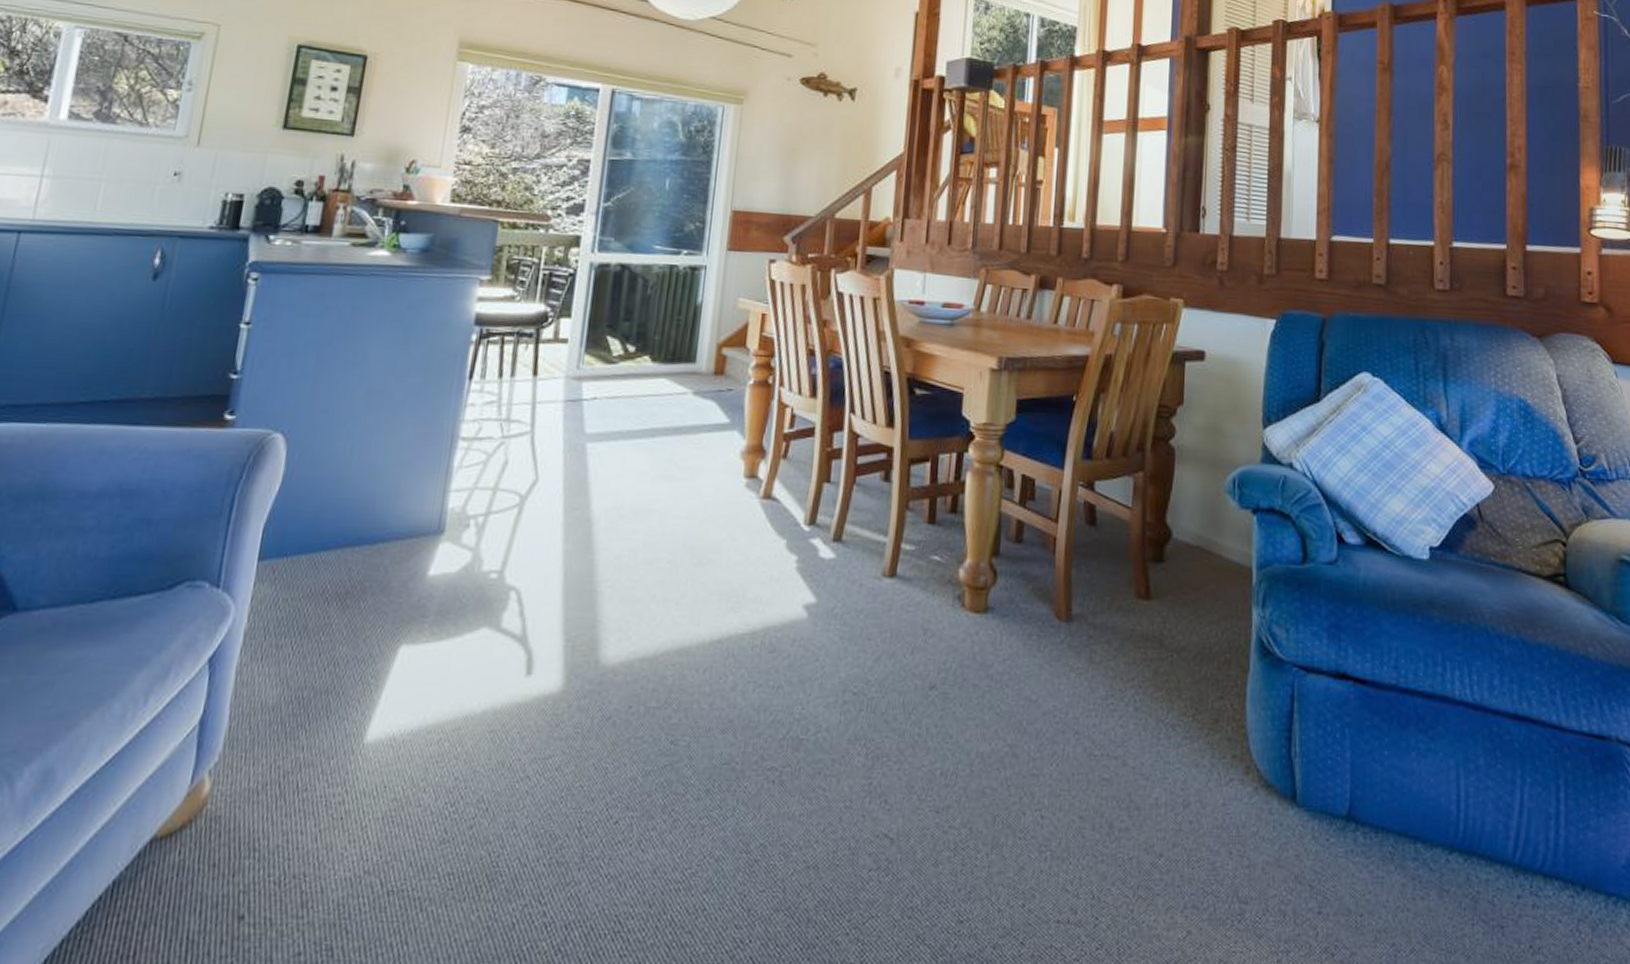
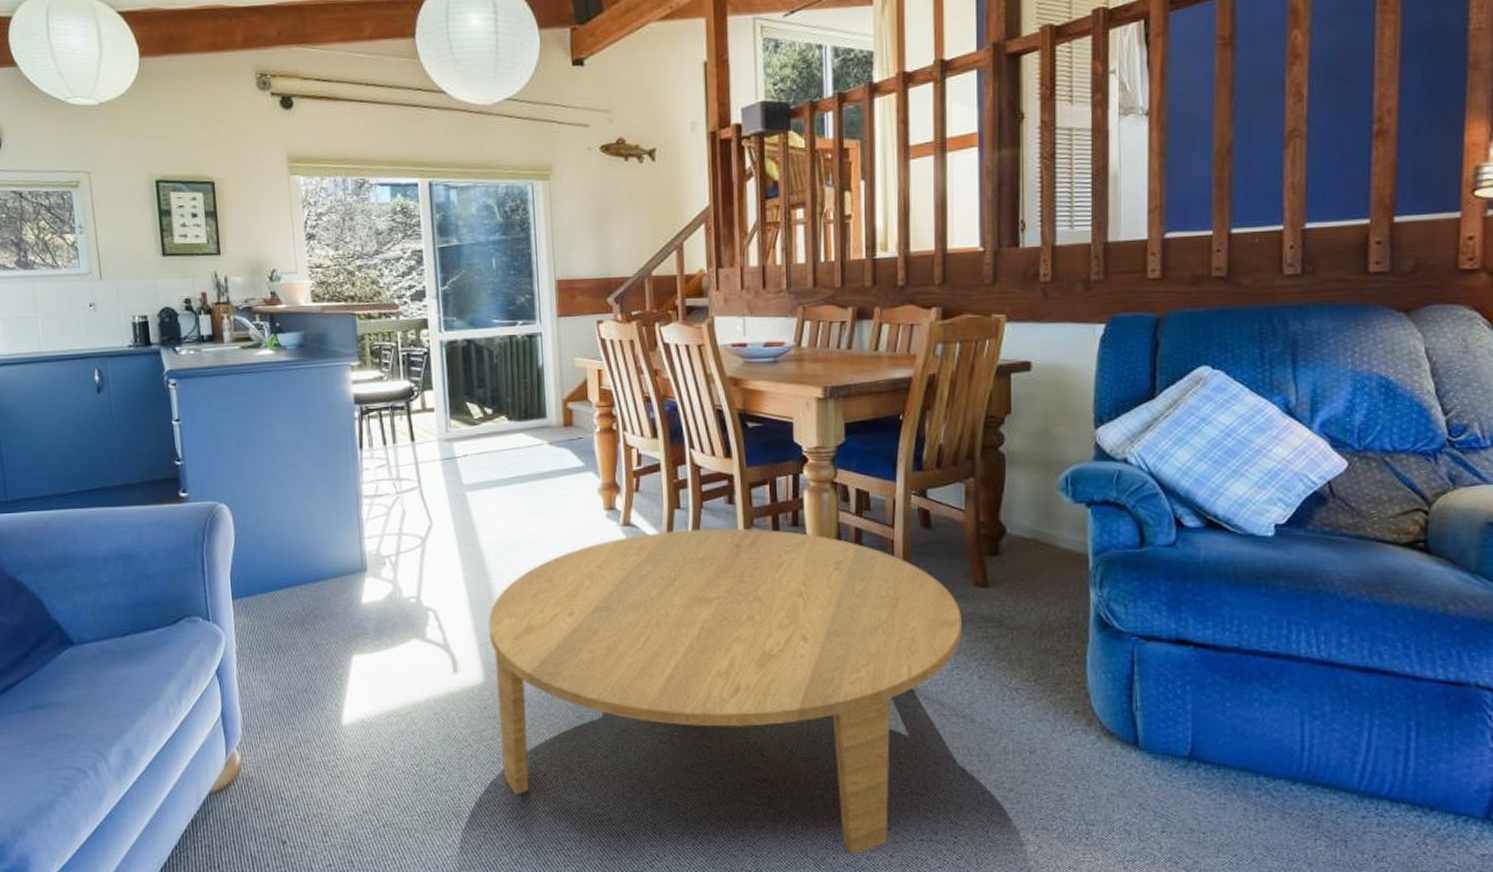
coffee table: none [563,507,1121,942] -> present [488,528,962,855]

